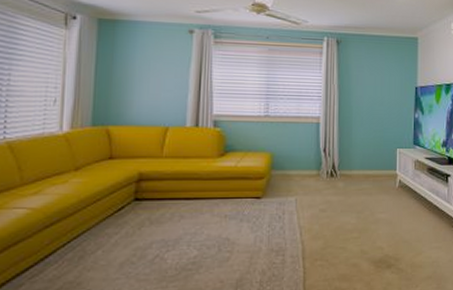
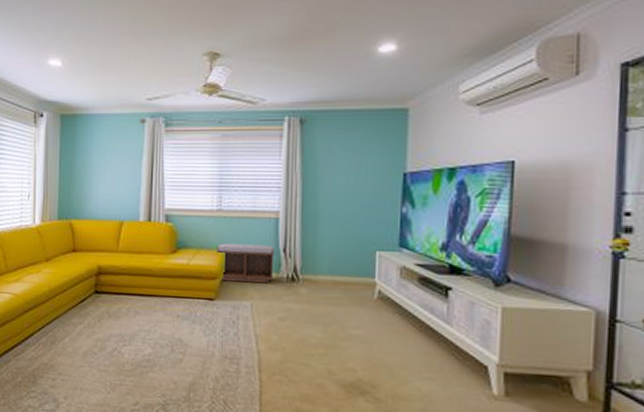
bench: none [263,146,316,180] -> present [216,243,275,284]

